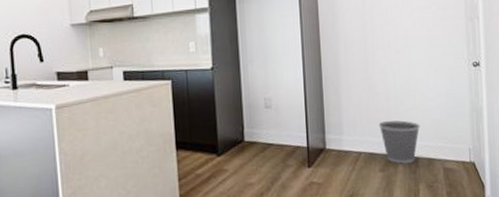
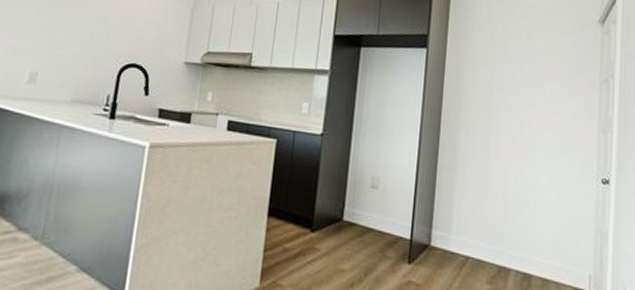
wastebasket: present [378,120,420,164] -> none [491,226,538,280]

